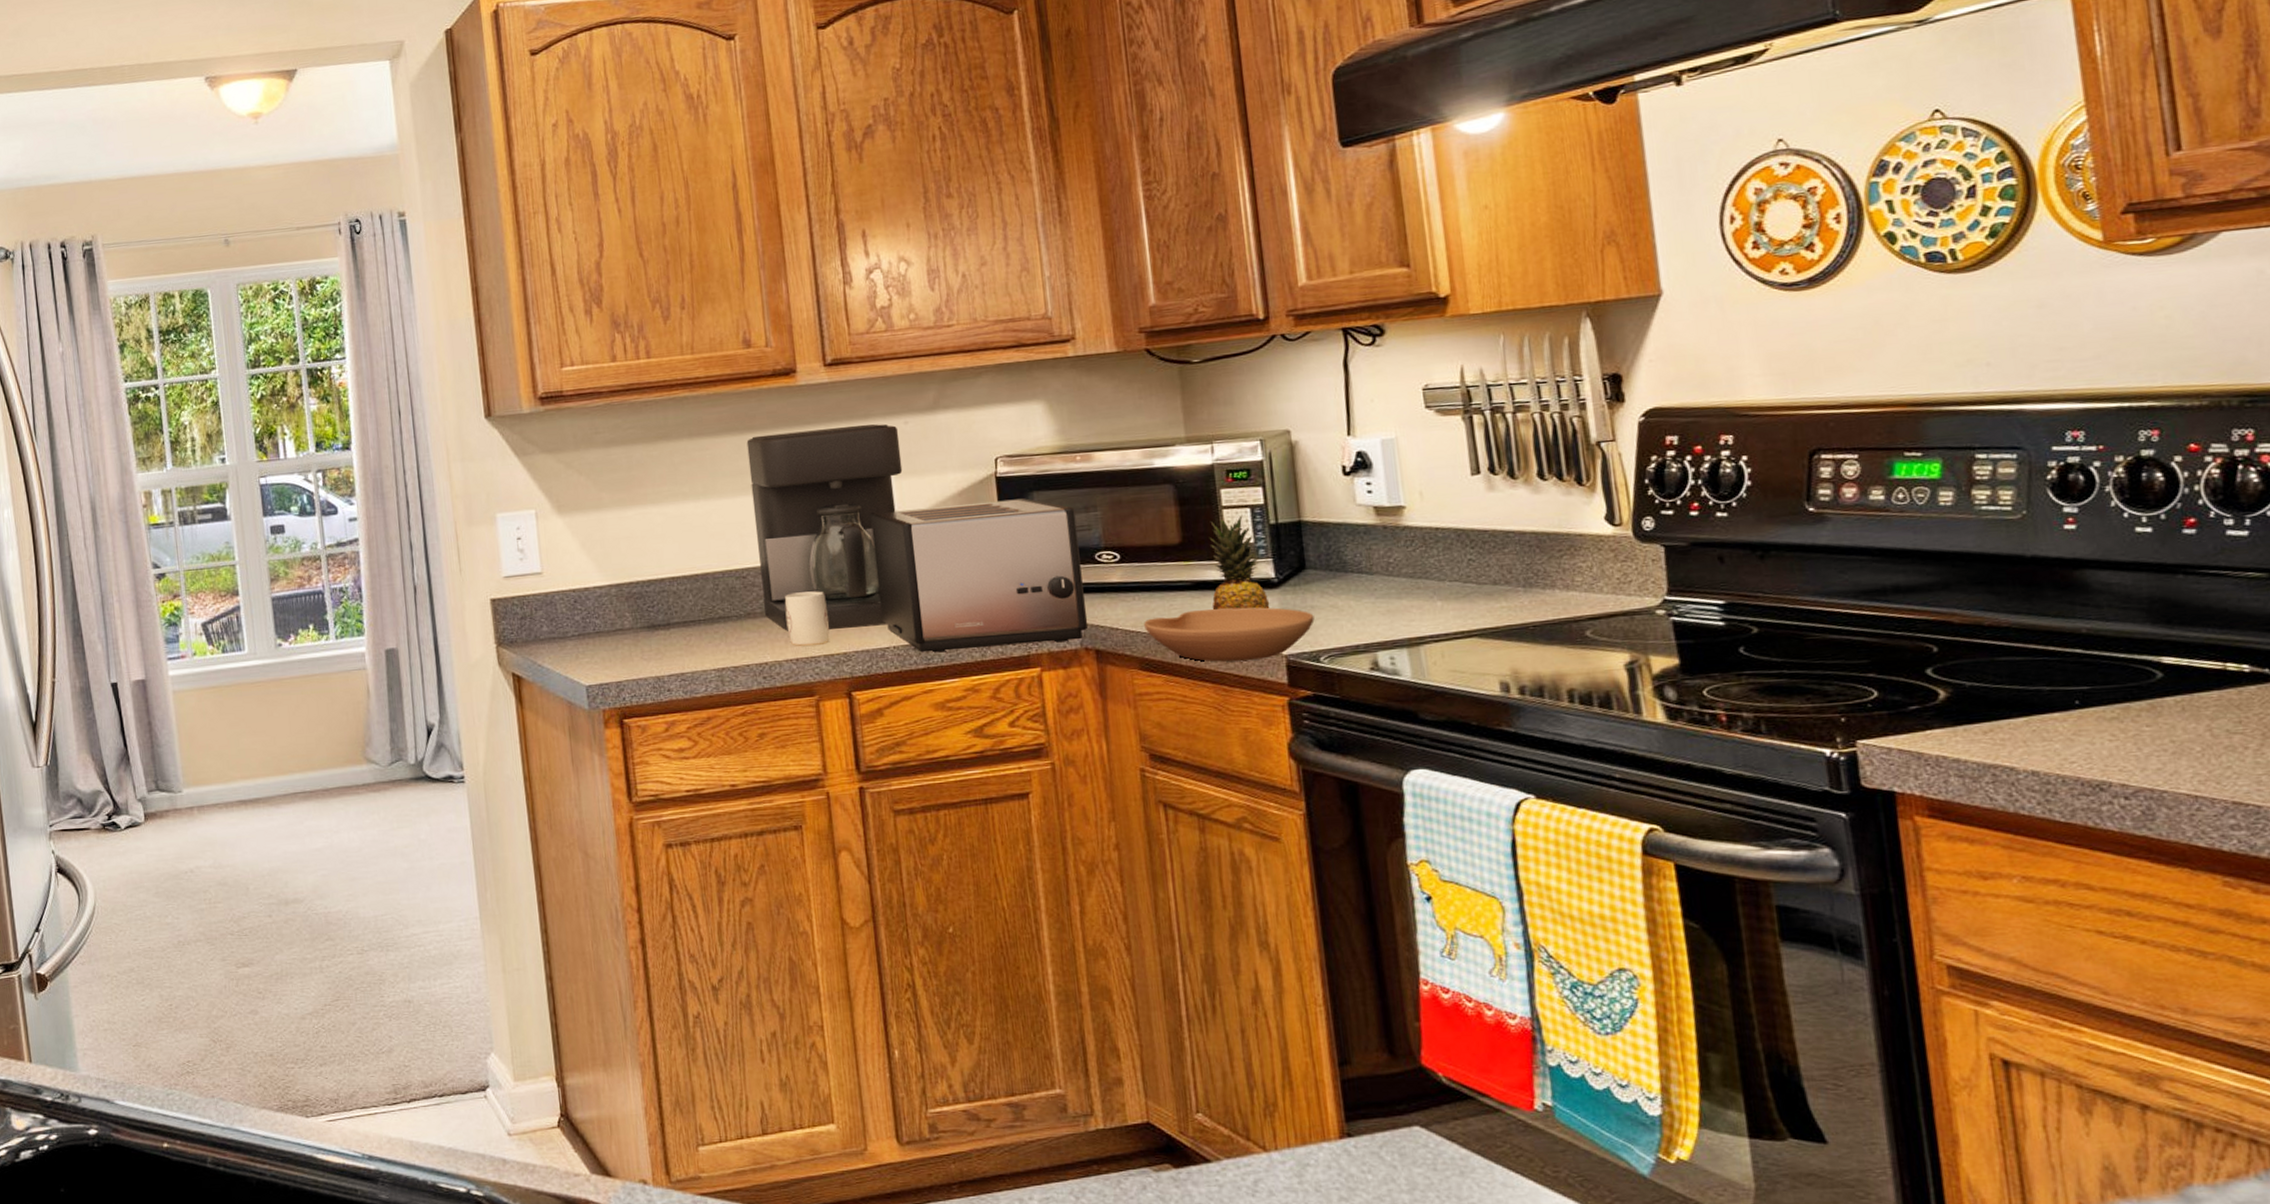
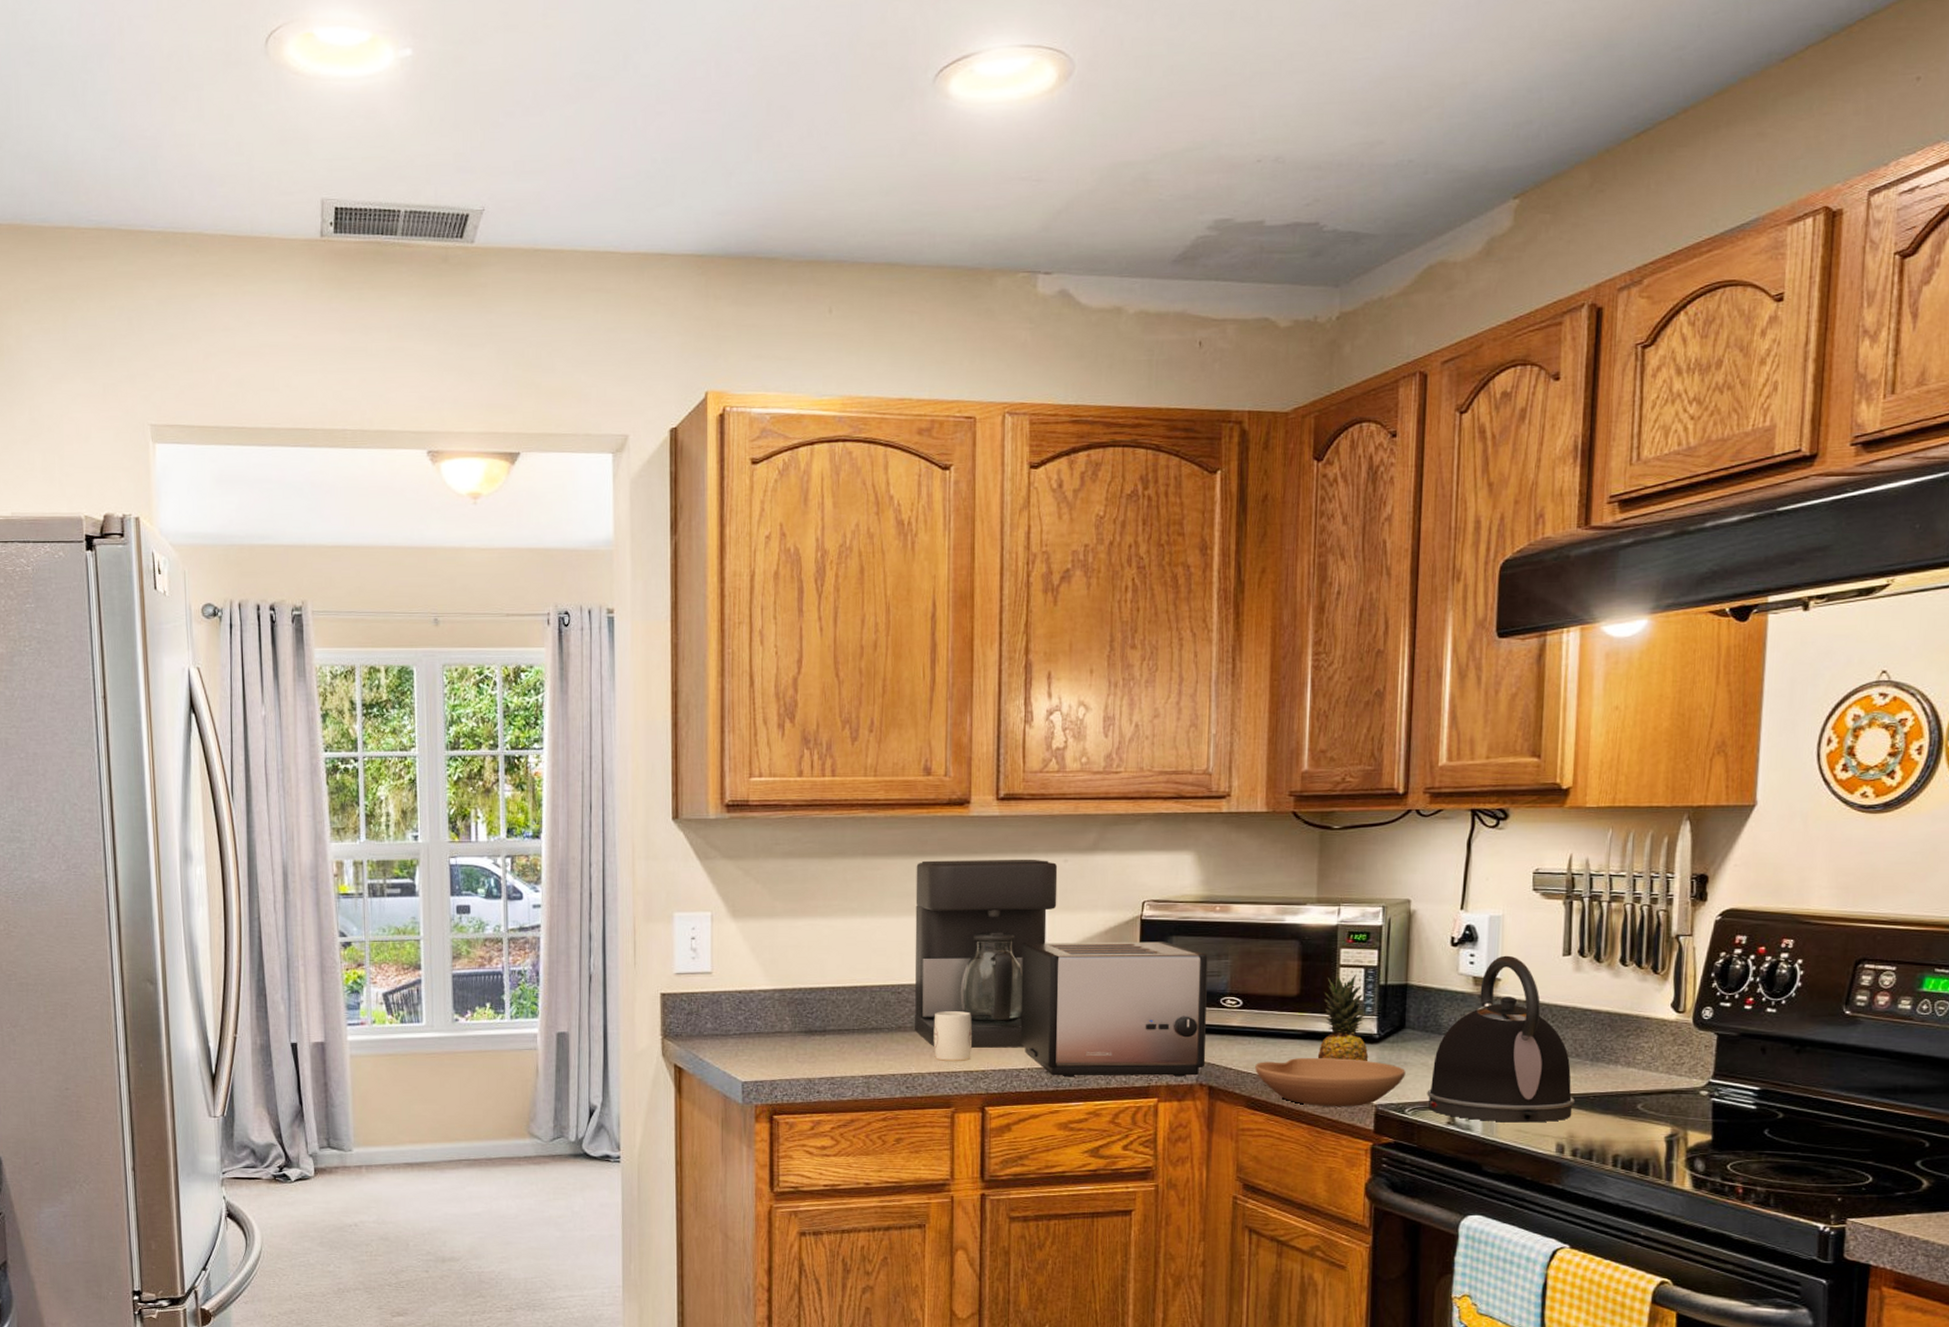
kettle: none [1341,480,1514,663] -> present [1427,955,1576,1123]

